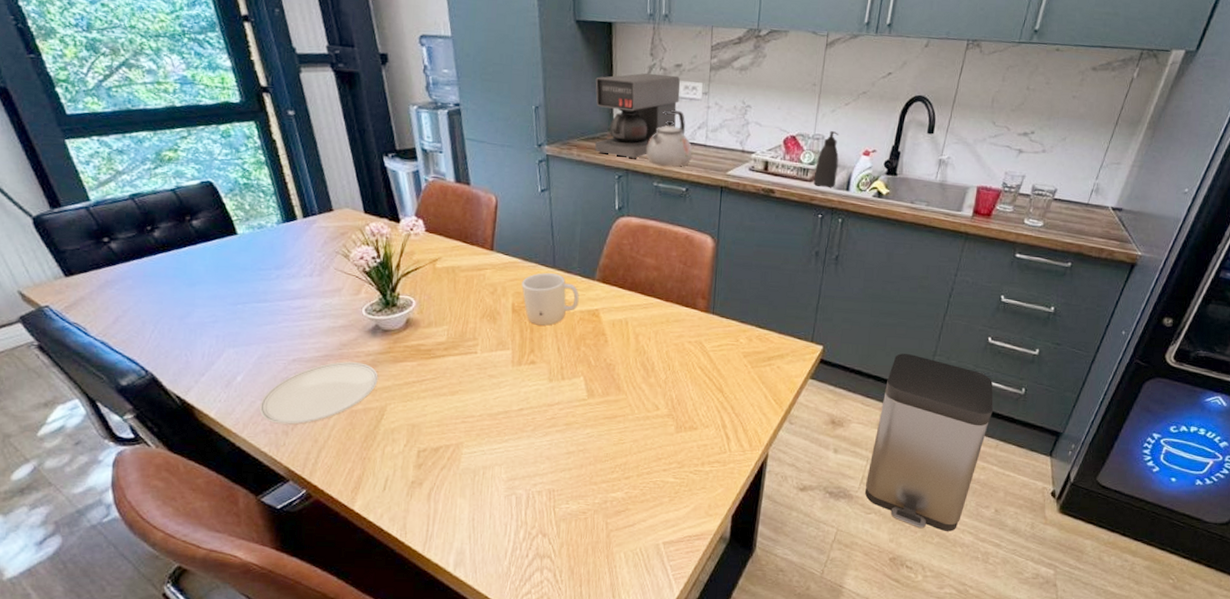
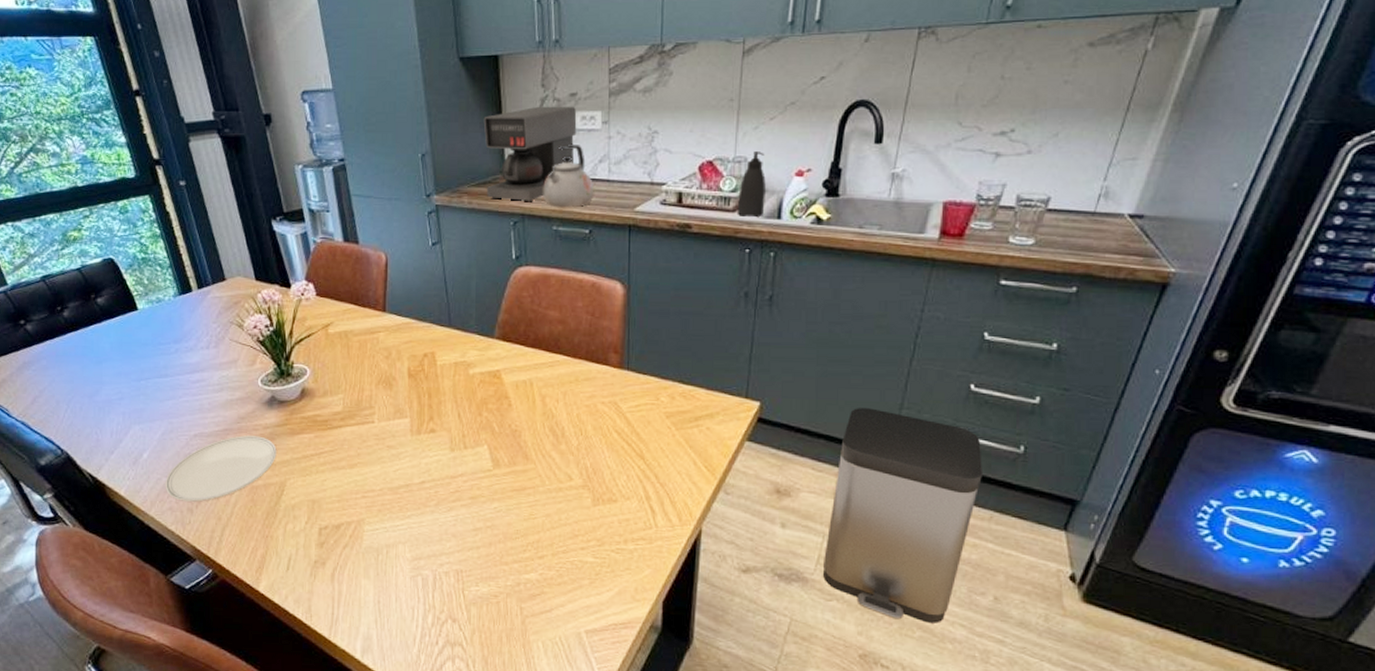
mug: present [521,272,579,326] -> none [417,332,478,390]

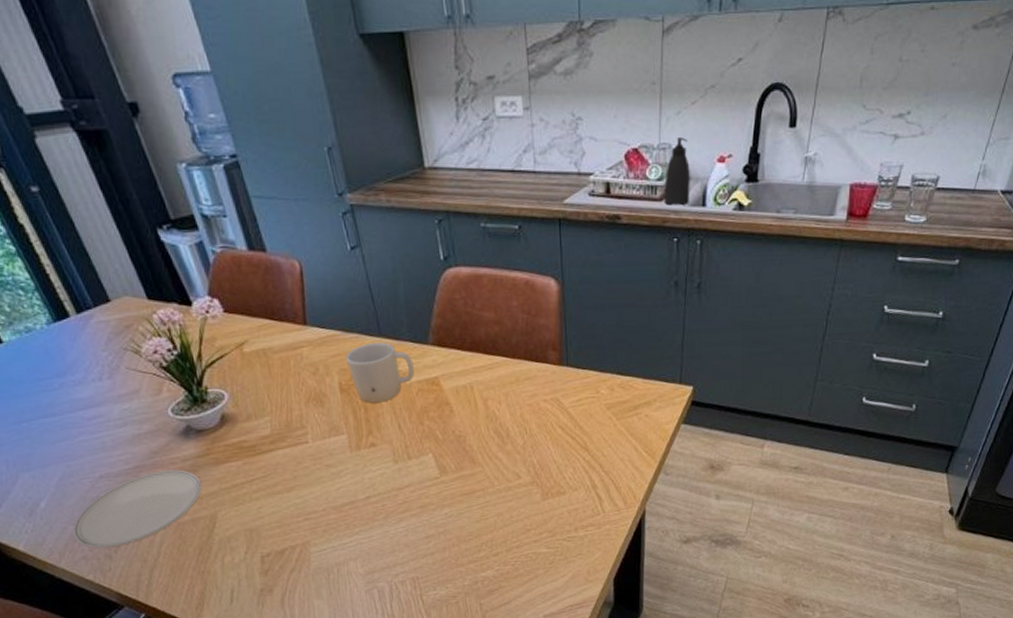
mug: none [417,332,478,390] -> present [346,341,414,403]
coffee maker: present [483,106,577,204] -> none [394,90,498,200]
kettle: present [543,145,594,208] -> none [466,134,521,203]
pedal bin: present [823,408,982,623] -> none [753,383,883,566]

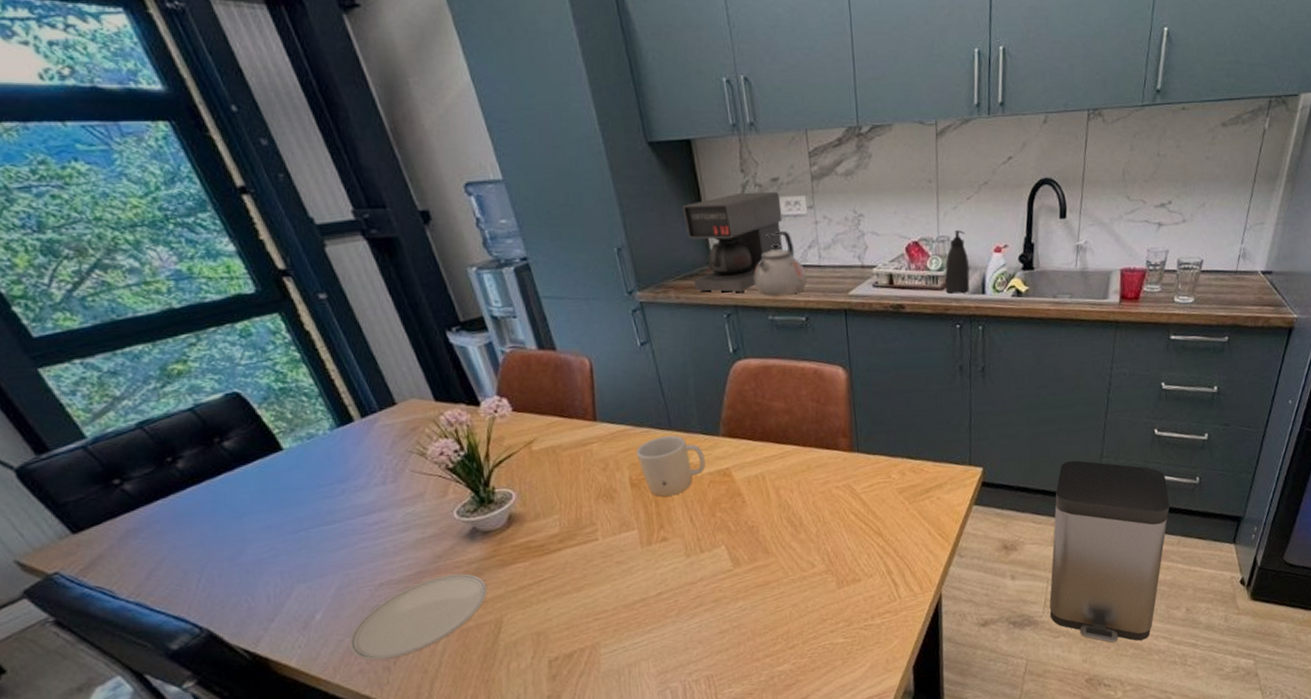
coffee maker: none [394,90,498,200] -> present [682,191,783,294]
kettle: none [466,134,521,203] -> present [753,231,807,297]
pedal bin: none [753,383,883,566] -> present [1049,460,1170,643]

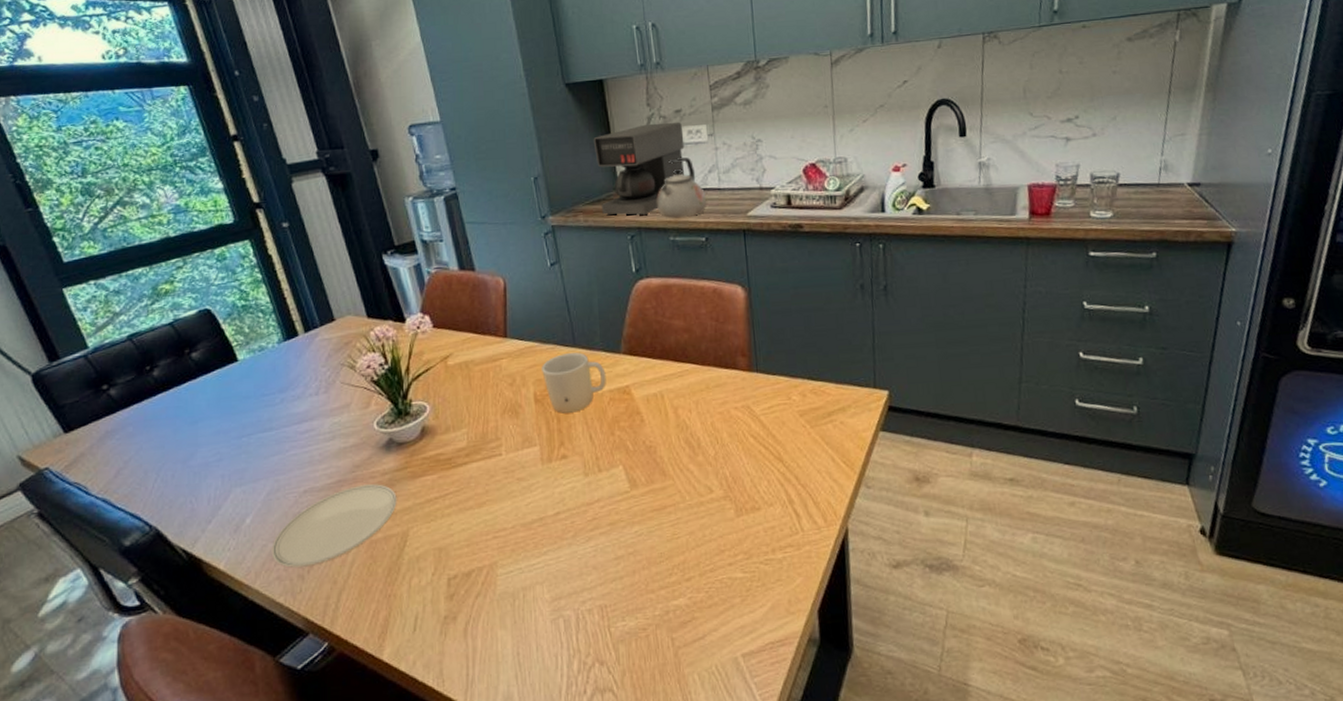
soap dispenser: present [945,230,970,294] -> none [843,151,869,213]
pedal bin: present [1049,460,1170,643] -> none [970,385,1105,598]

